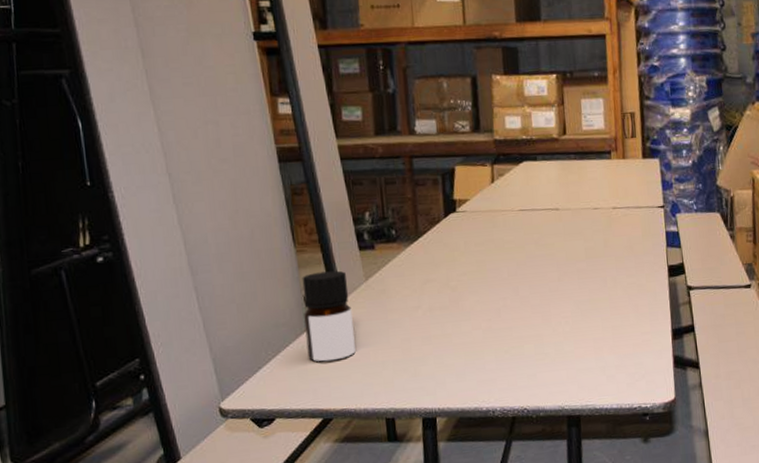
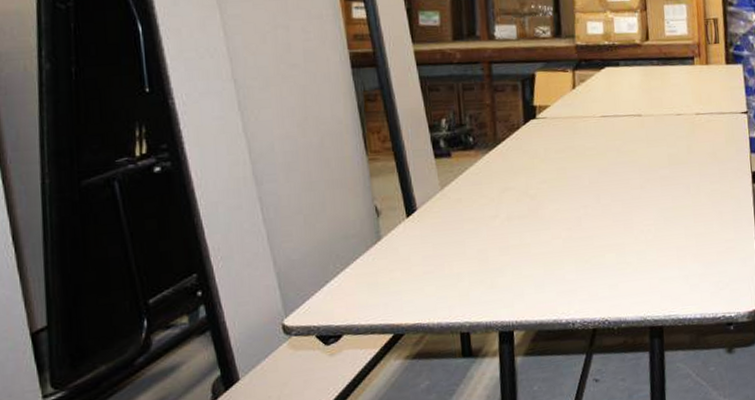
bottle: present [302,270,356,362] -> none [374,179,429,274]

